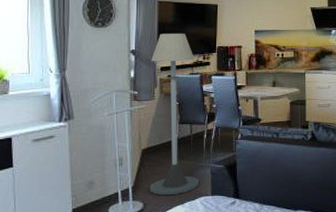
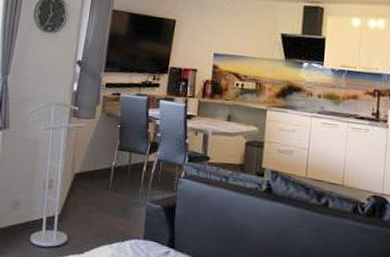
floor lamp: present [149,34,200,196] -> none [76,46,144,232]

